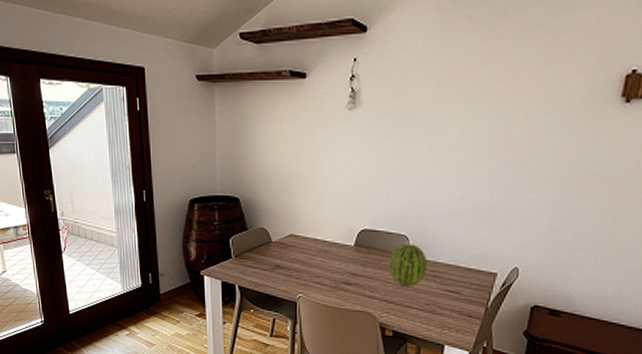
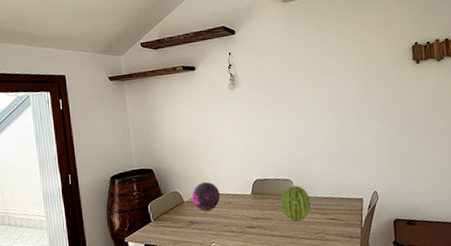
decorative orb: none [281,222,317,256] -> present [191,181,221,211]

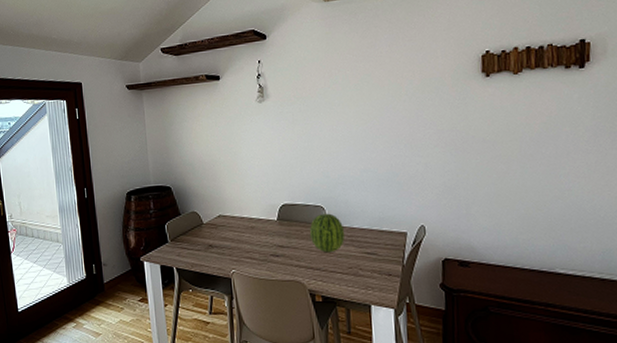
decorative orb: present [191,181,221,211] -> none [211,203,243,235]

